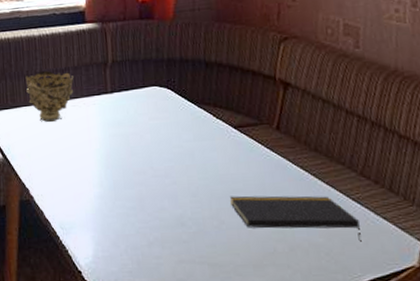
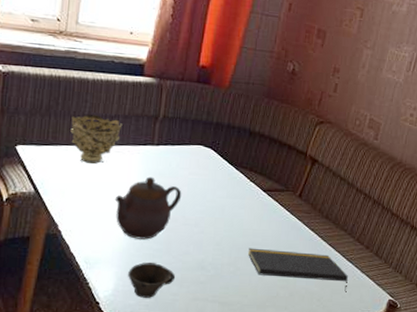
teapot: none [79,127,146,198] -> present [115,176,182,240]
cup: none [105,223,154,263] -> present [128,262,175,298]

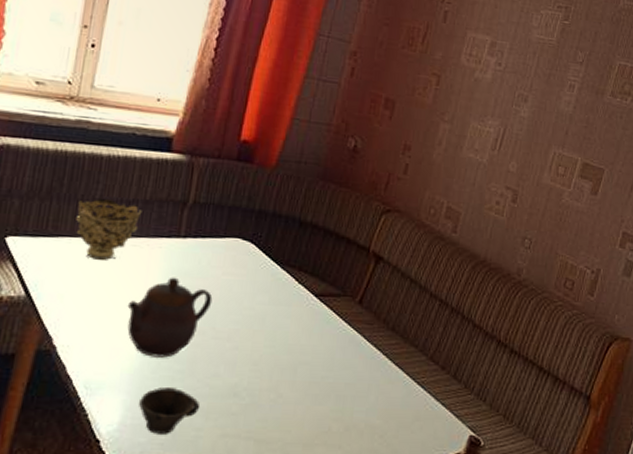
notepad: present [248,248,348,292] -> none [294,368,419,426]

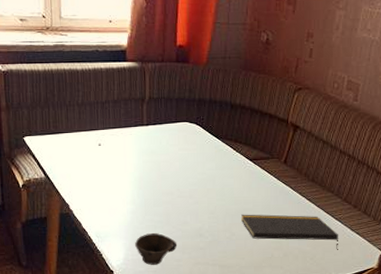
decorative bowl: present [76,198,142,260] -> none [67,102,114,147]
teapot: present [127,277,213,358] -> none [115,155,175,213]
notepad: none [294,368,419,426] -> present [241,214,338,250]

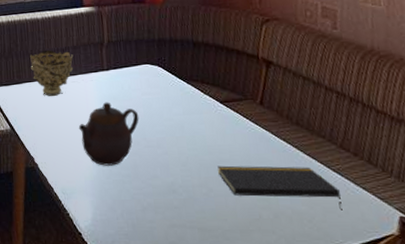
decorative bowl: none [67,102,114,147] -> present [30,49,74,96]
teapot: none [115,155,175,213] -> present [78,102,139,166]
cup: present [135,233,177,265] -> none [103,189,148,227]

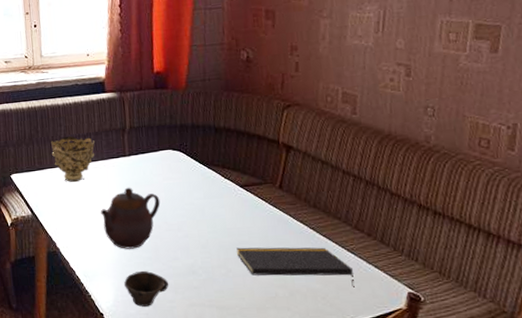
cup: none [103,189,148,227] -> present [124,271,168,307]

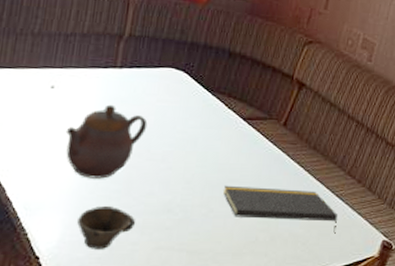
decorative bowl: present [51,136,95,182] -> none [15,32,80,90]

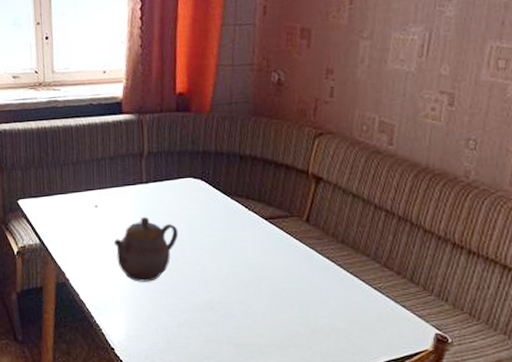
cup: present [77,206,135,249] -> none [137,305,184,342]
notepad: present [224,185,337,234] -> none [258,283,380,327]

